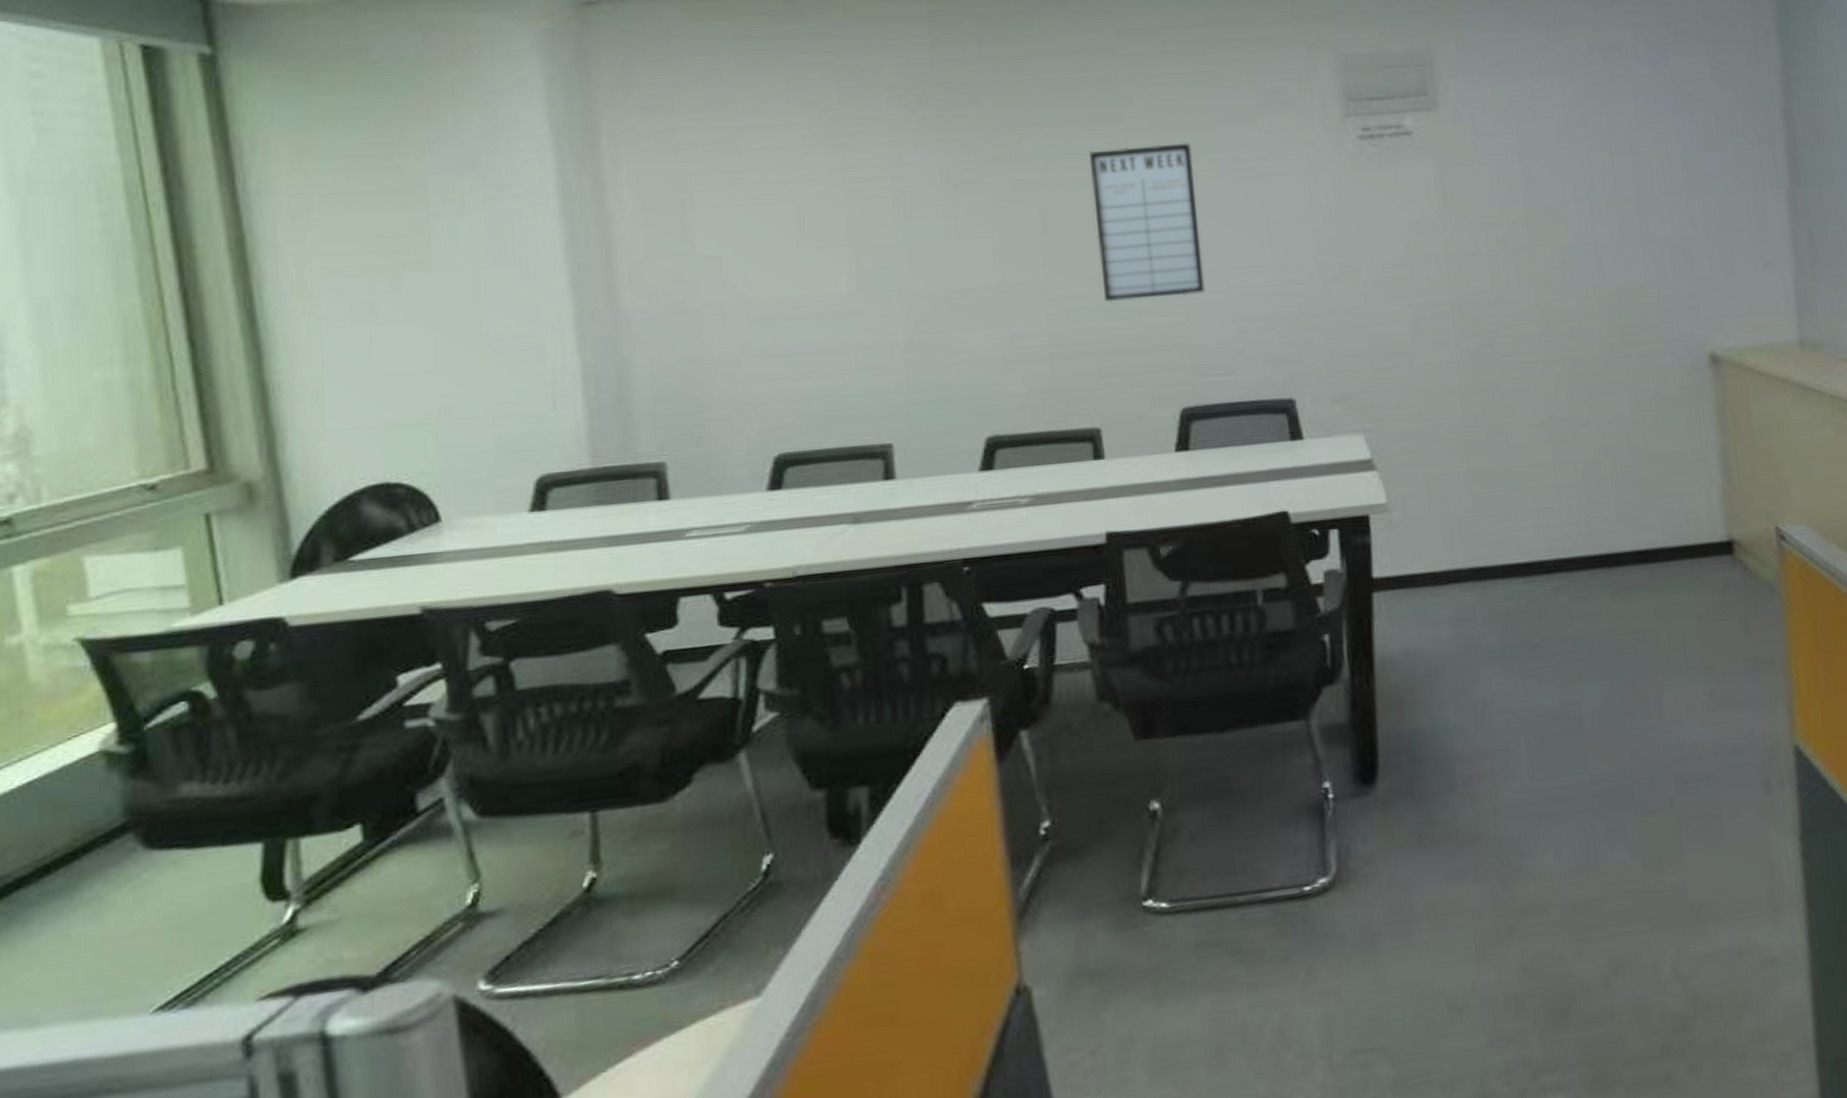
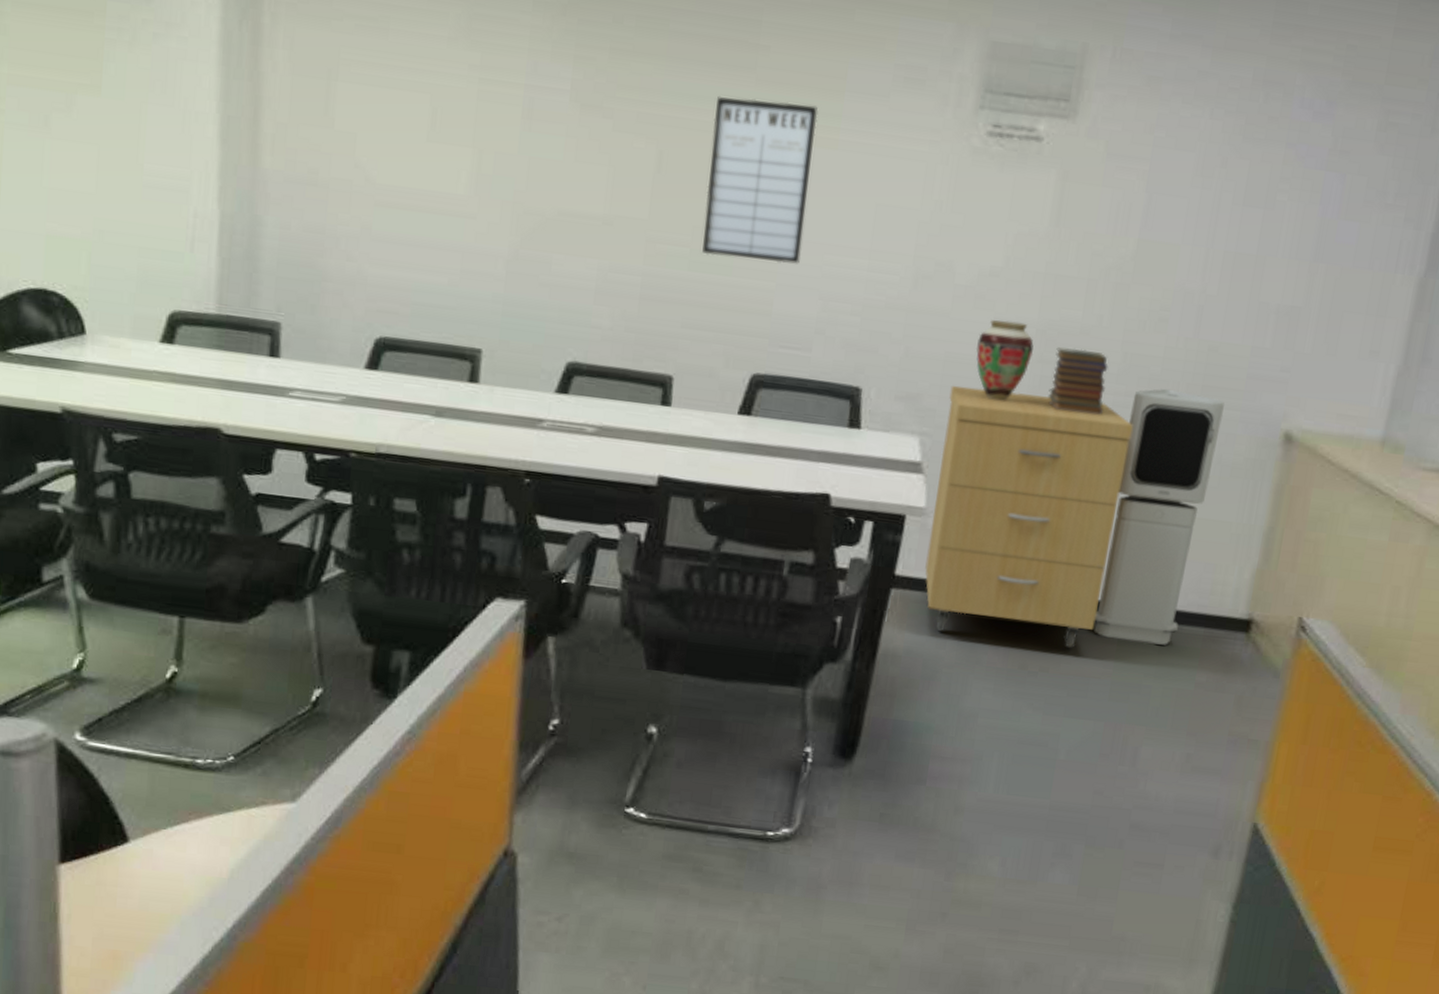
storage cabinet: none [1382,363,1584,625] -> present [925,385,1133,649]
vase: none [1397,303,1455,383] -> present [975,320,1034,401]
book stack: none [1475,316,1535,380] -> present [1048,347,1109,415]
air purifier: none [1560,336,1665,592] -> present [1094,388,1224,645]

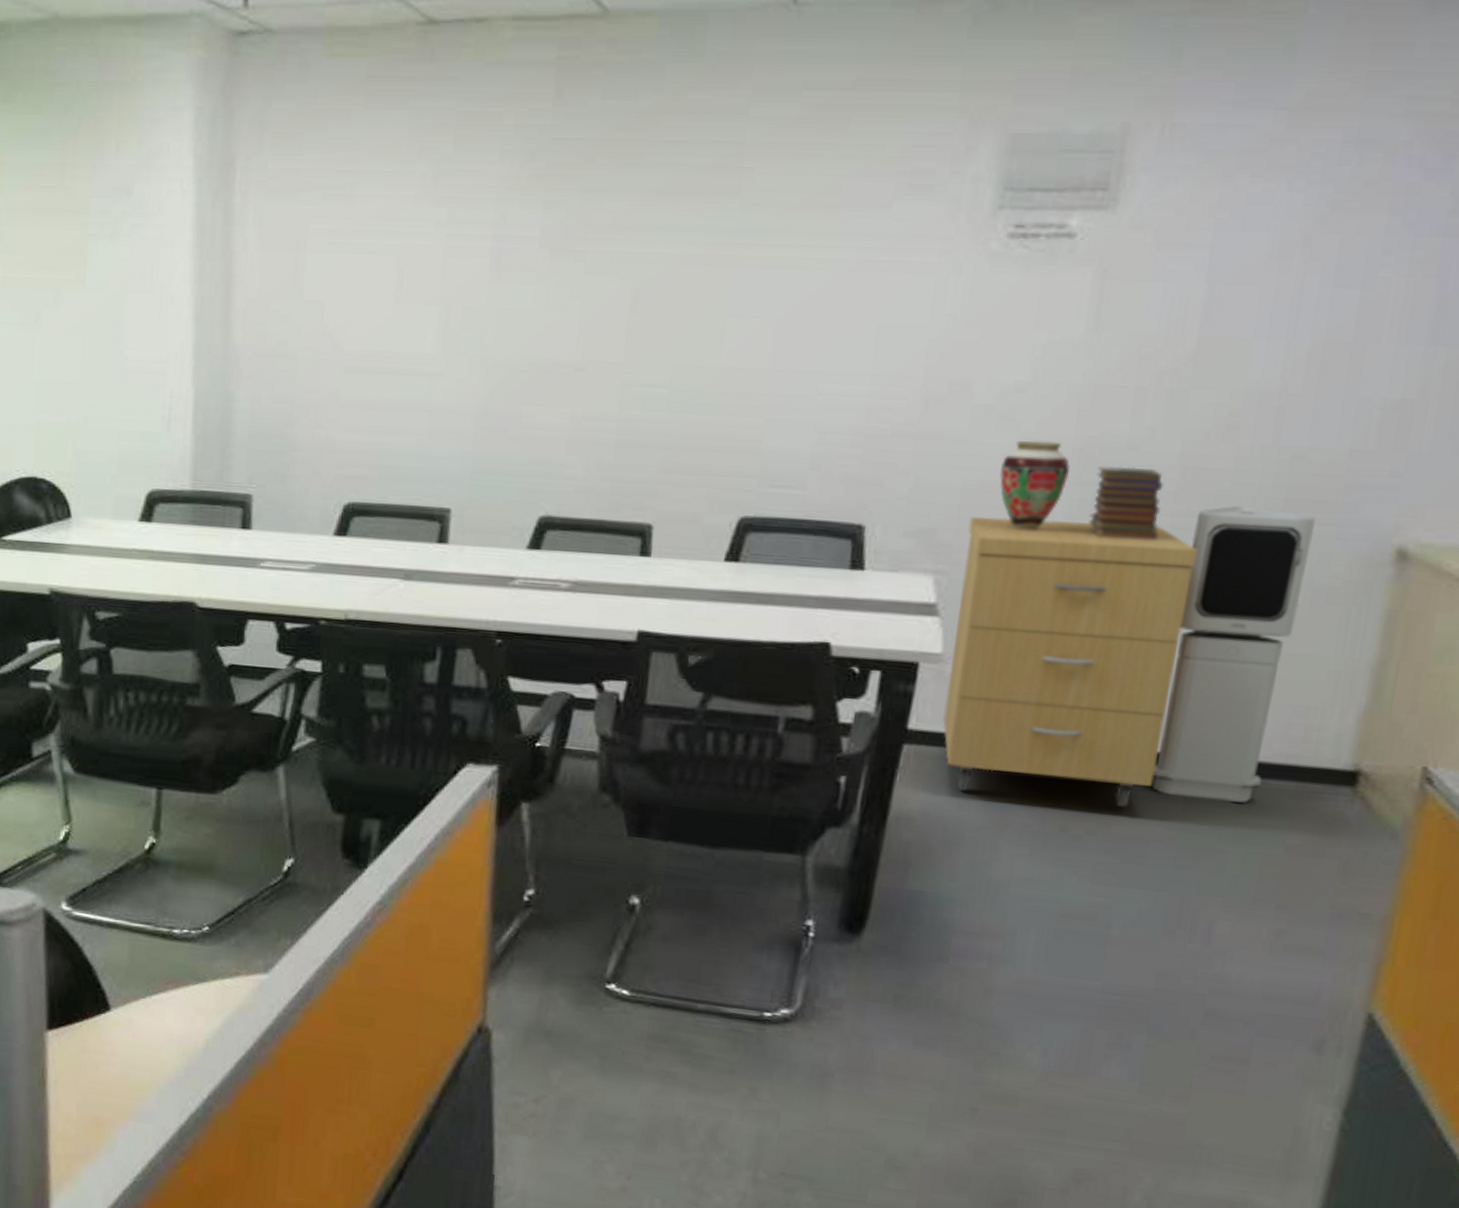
writing board: present [702,95,819,264] -> none [683,224,810,397]

